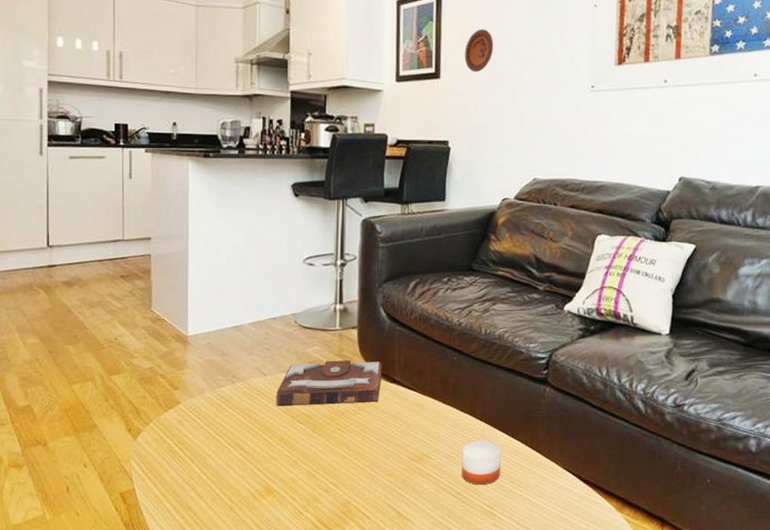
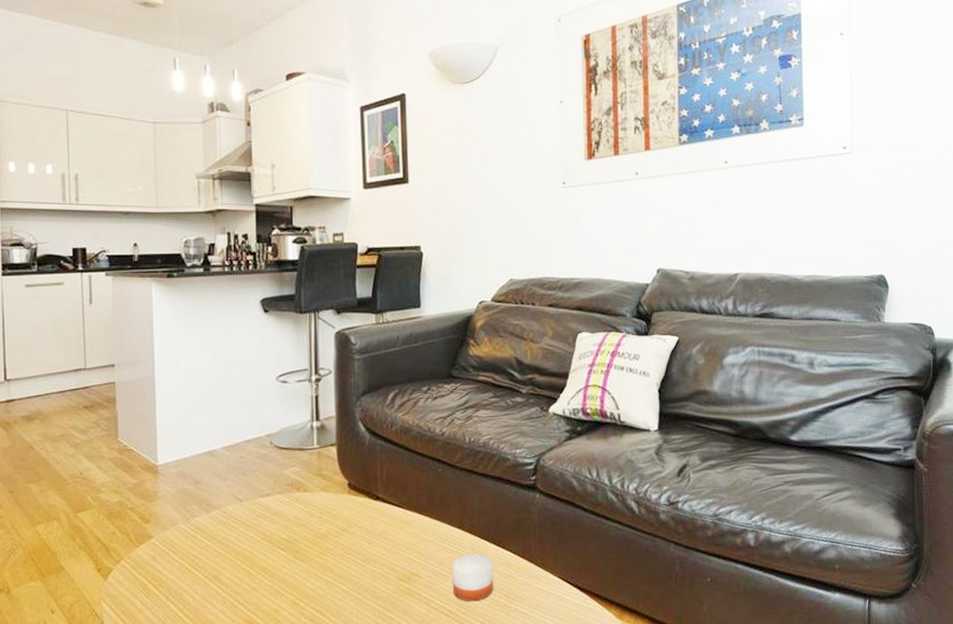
book: present [276,359,382,407] -> none [254,479,364,534]
decorative plate: present [464,29,494,72] -> none [432,131,462,175]

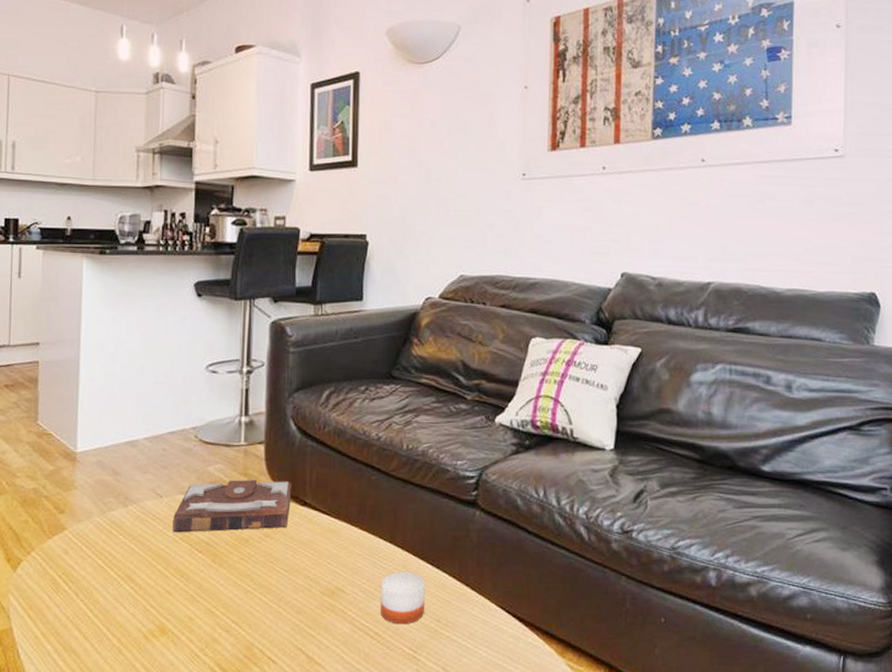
book: none [254,479,364,534] -> present [172,479,291,533]

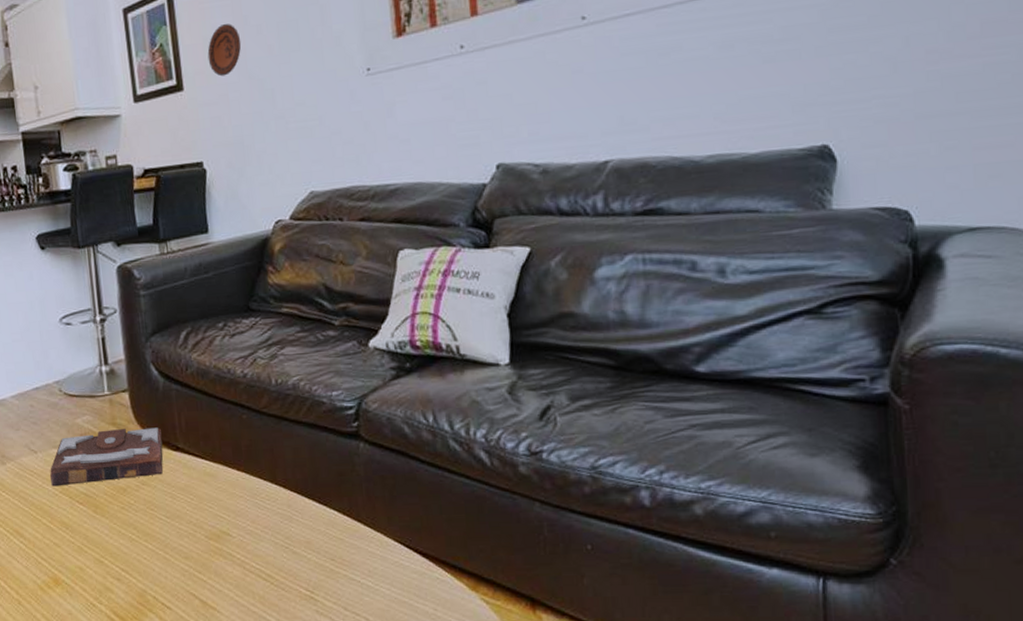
candle: present [381,570,425,625] -> none [267,509,317,565]
decorative plate: none [384,114,416,160] -> present [207,23,242,77]

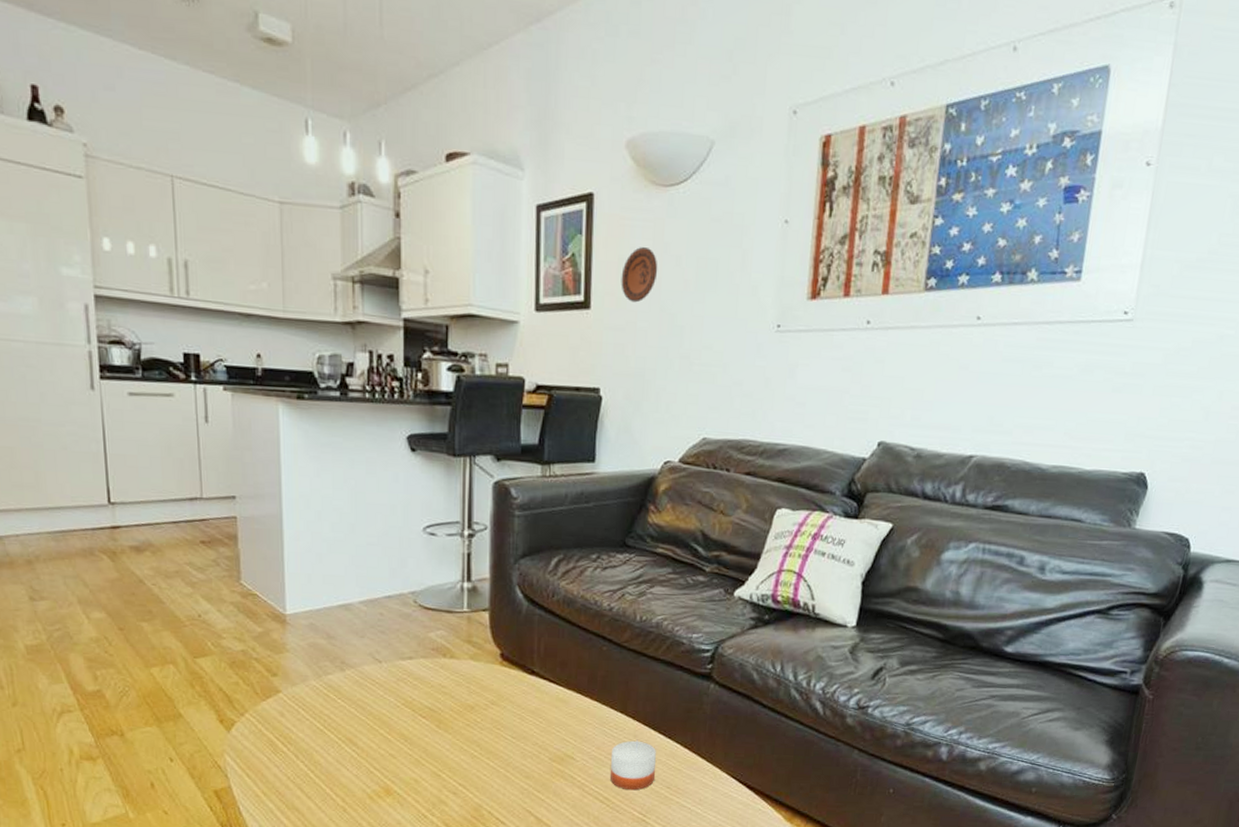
book: present [50,427,163,487] -> none [394,647,518,698]
candle: none [267,509,317,565] -> present [610,739,656,790]

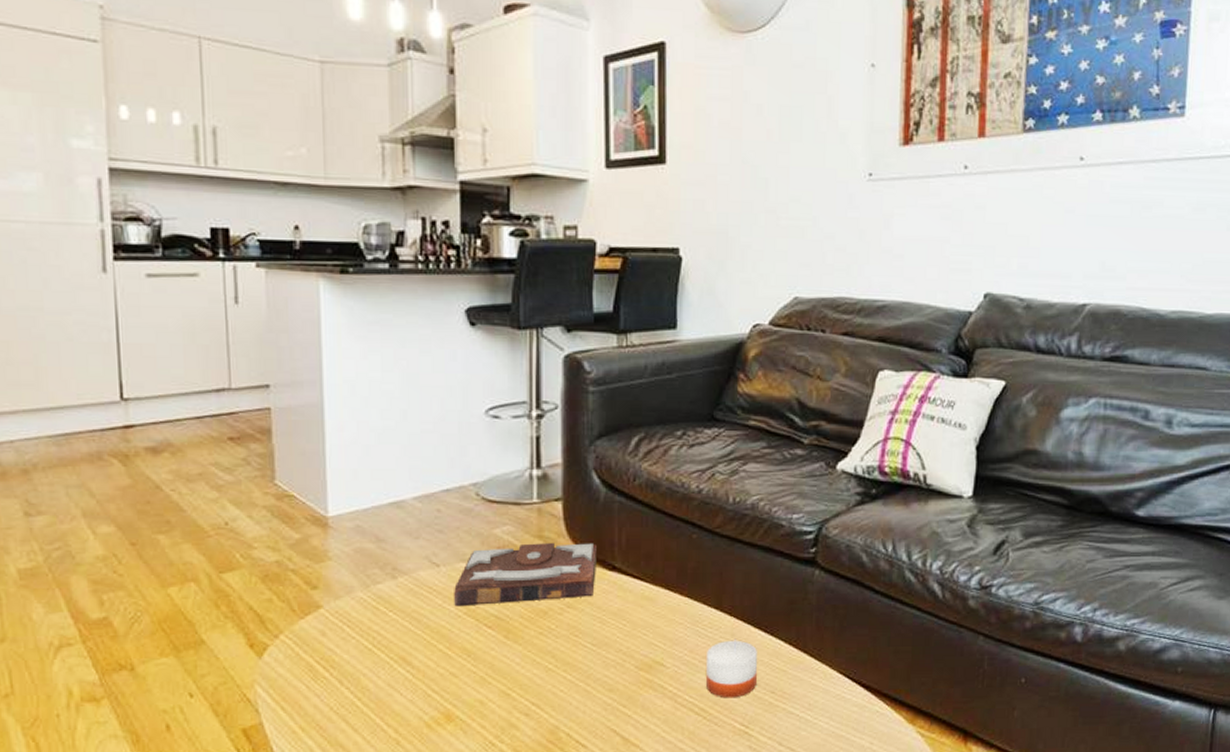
book: none [394,647,518,698] -> present [454,542,596,607]
decorative plate: present [621,247,658,303] -> none [698,97,738,155]

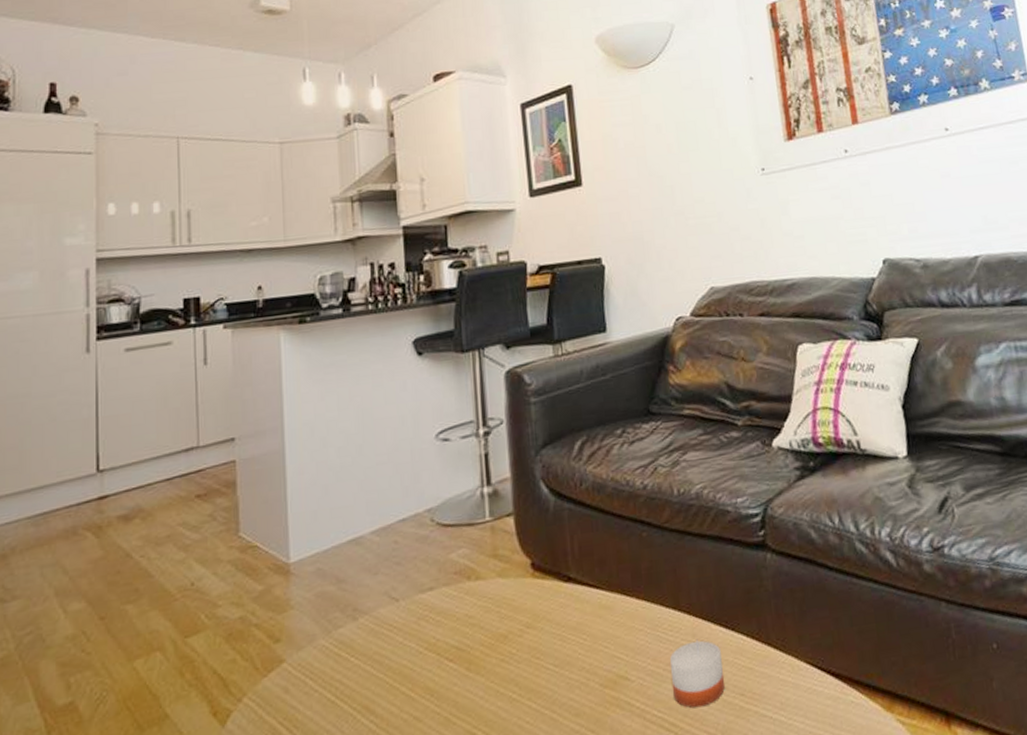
book: present [454,542,596,607] -> none [414,555,553,643]

